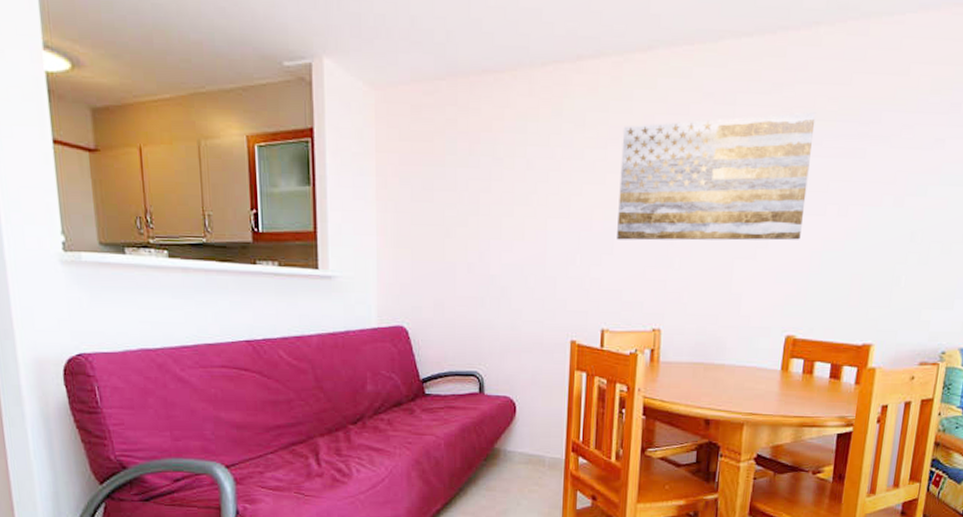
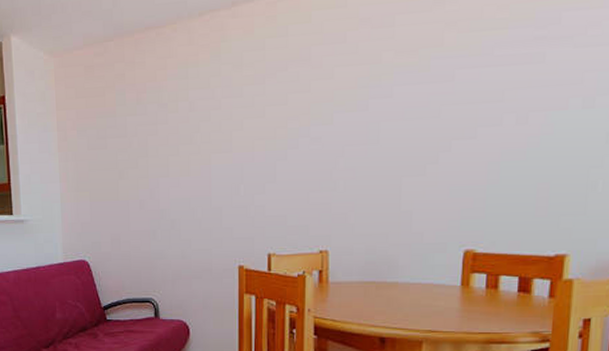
wall art: present [617,112,816,241] -> none [279,22,484,168]

